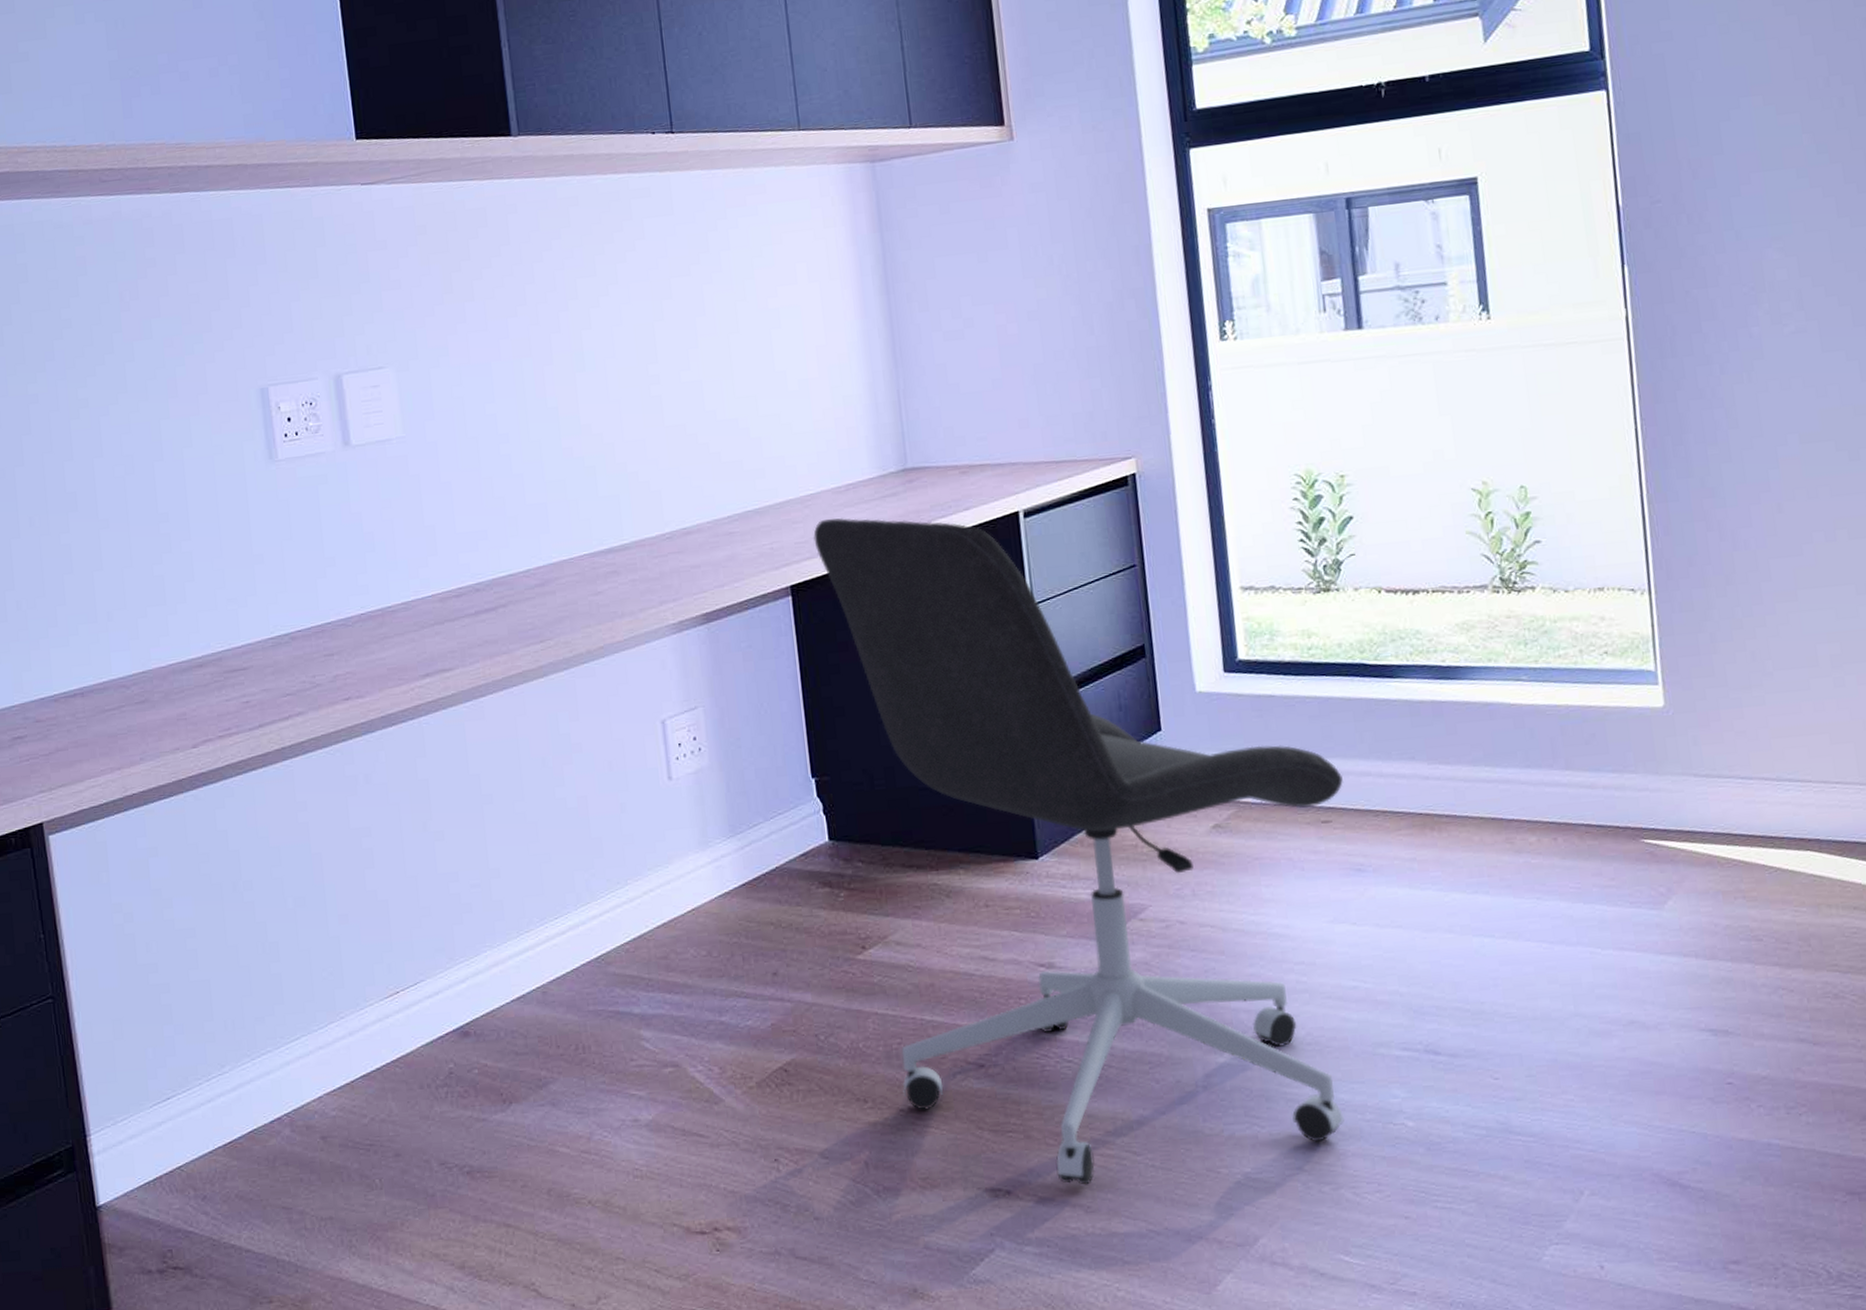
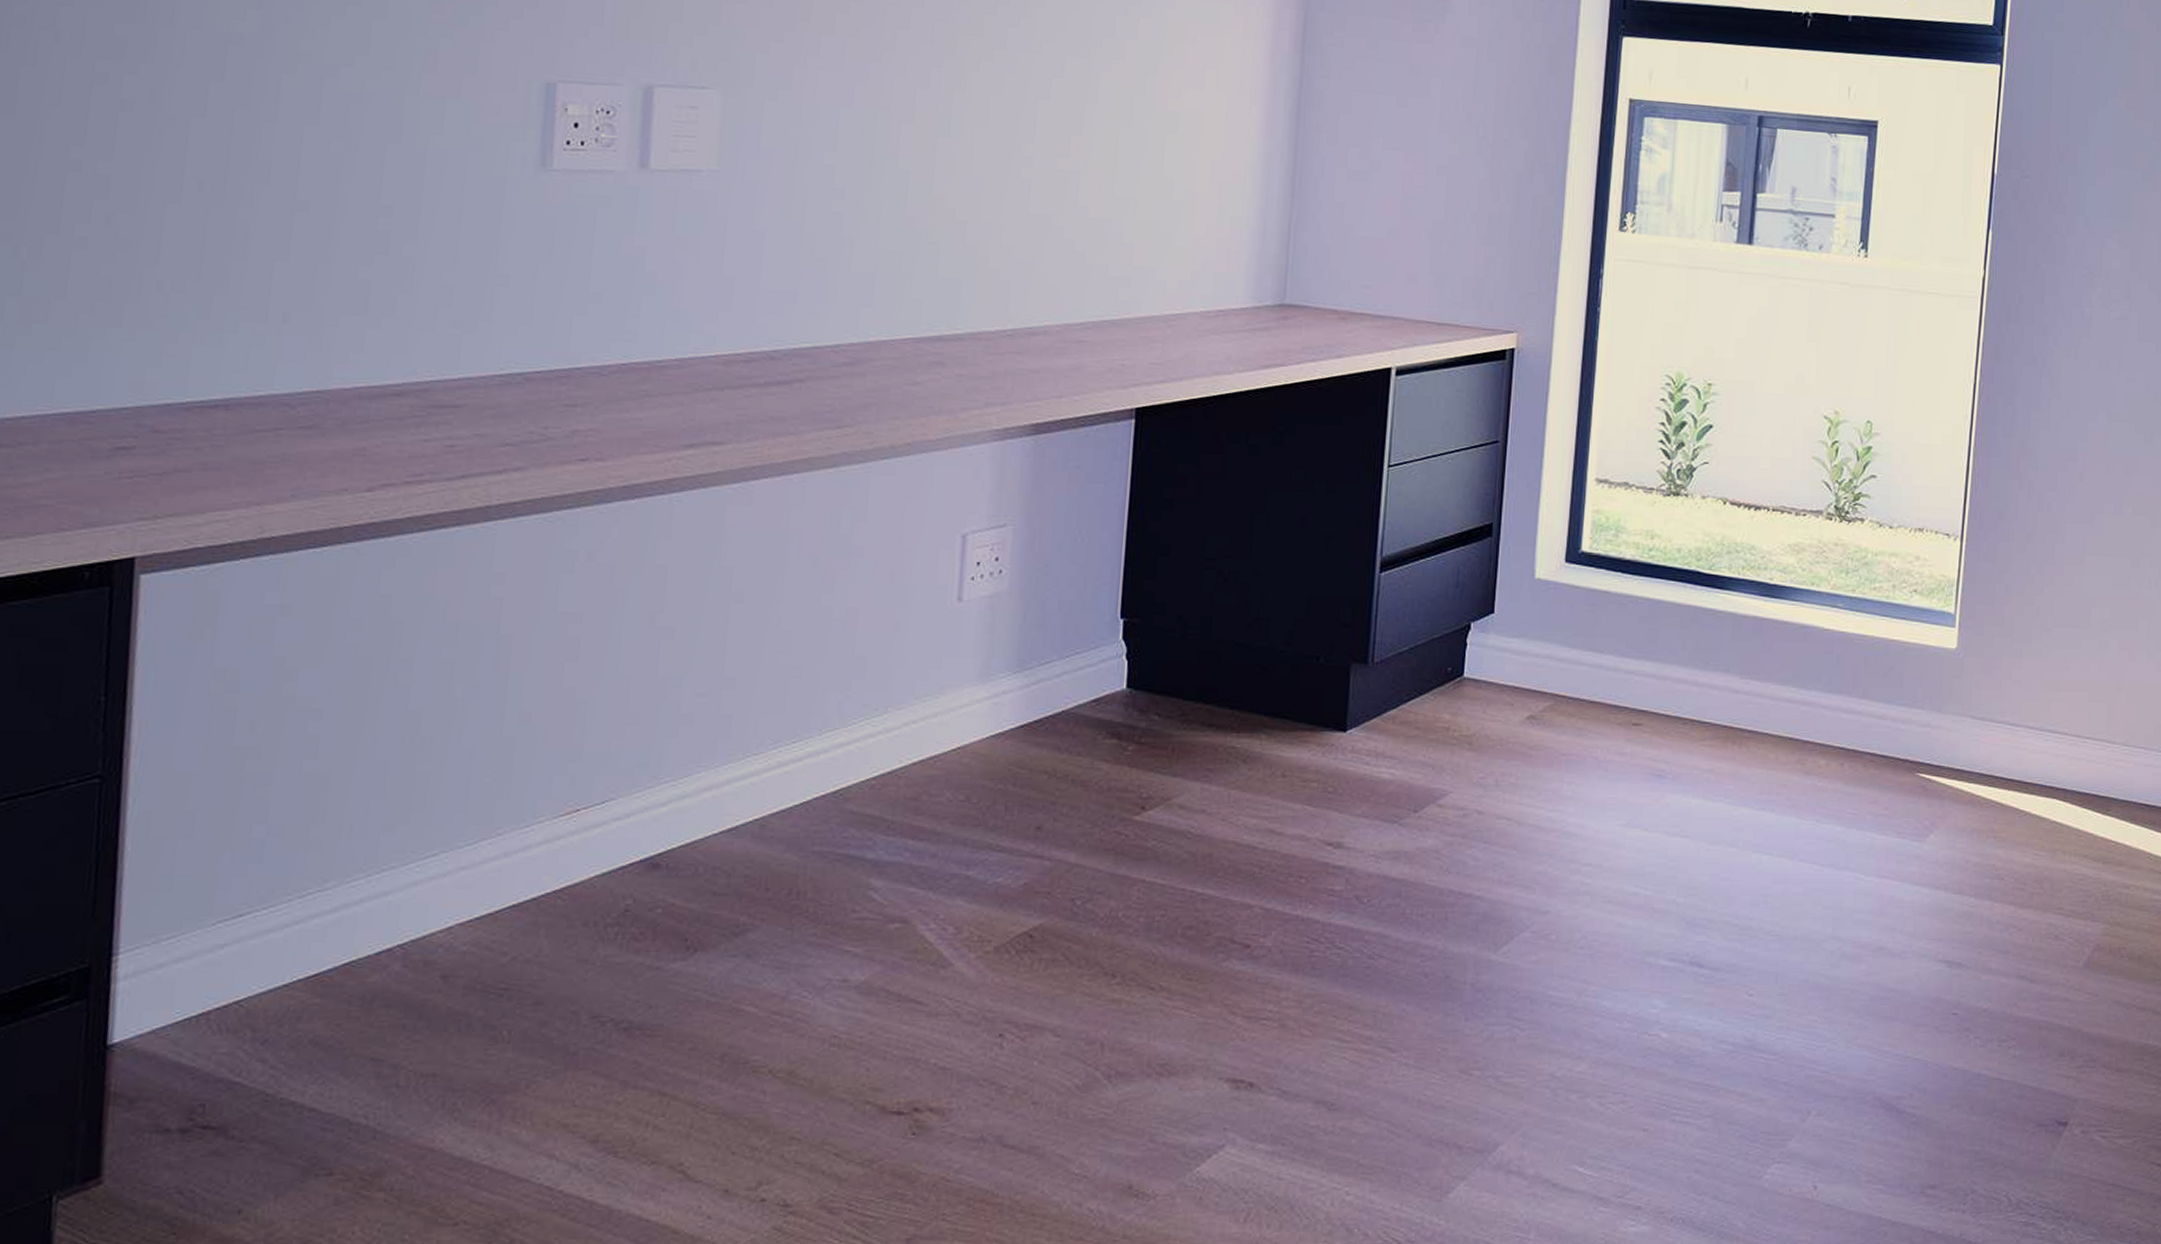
office chair: present [813,518,1344,1185] -> none [1155,343,1660,1081]

